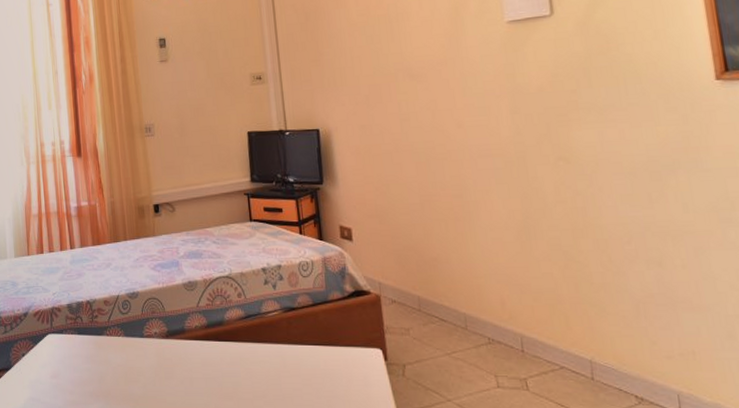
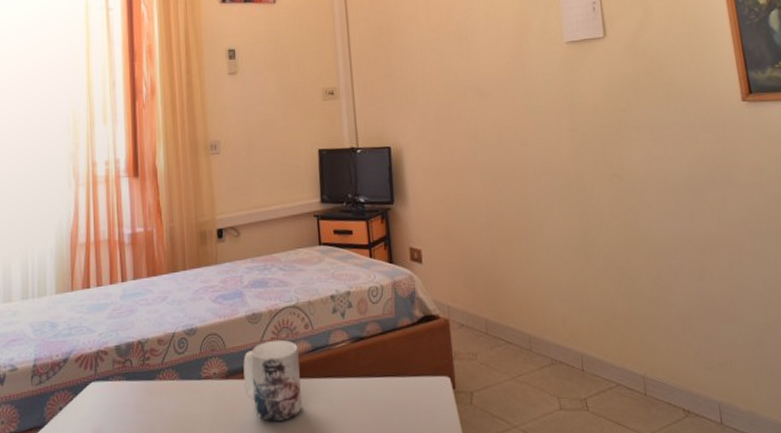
mug: none [181,306,237,379] -> present [243,339,302,422]

